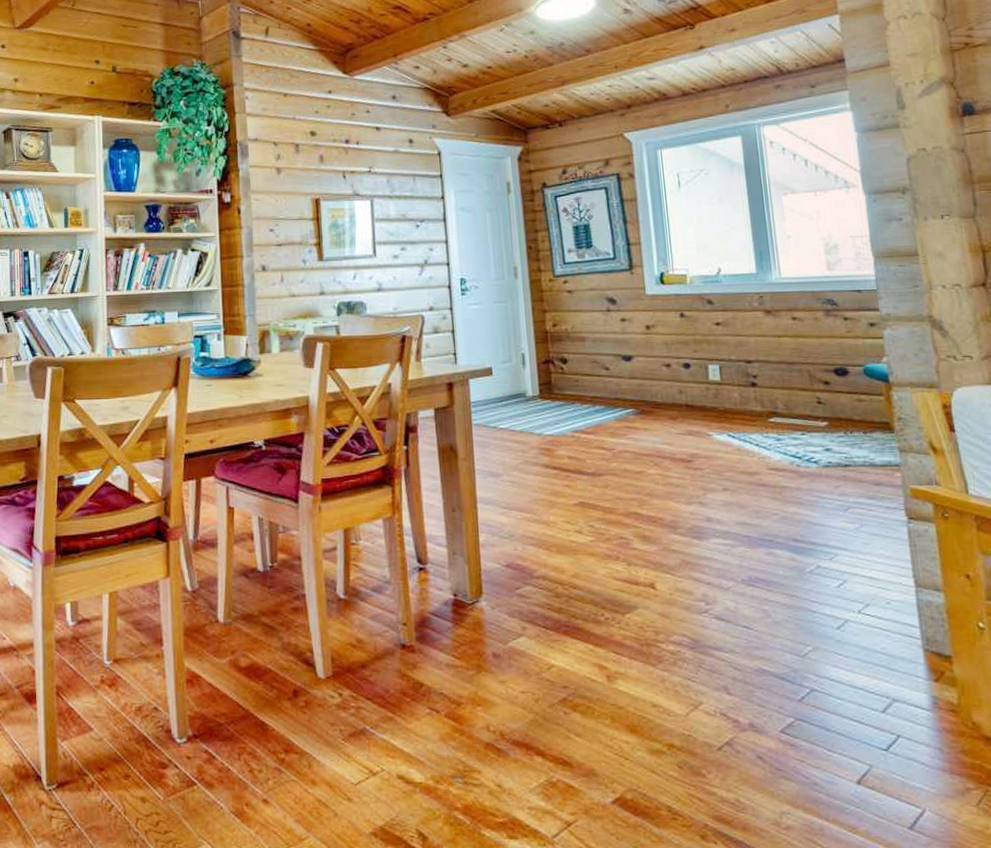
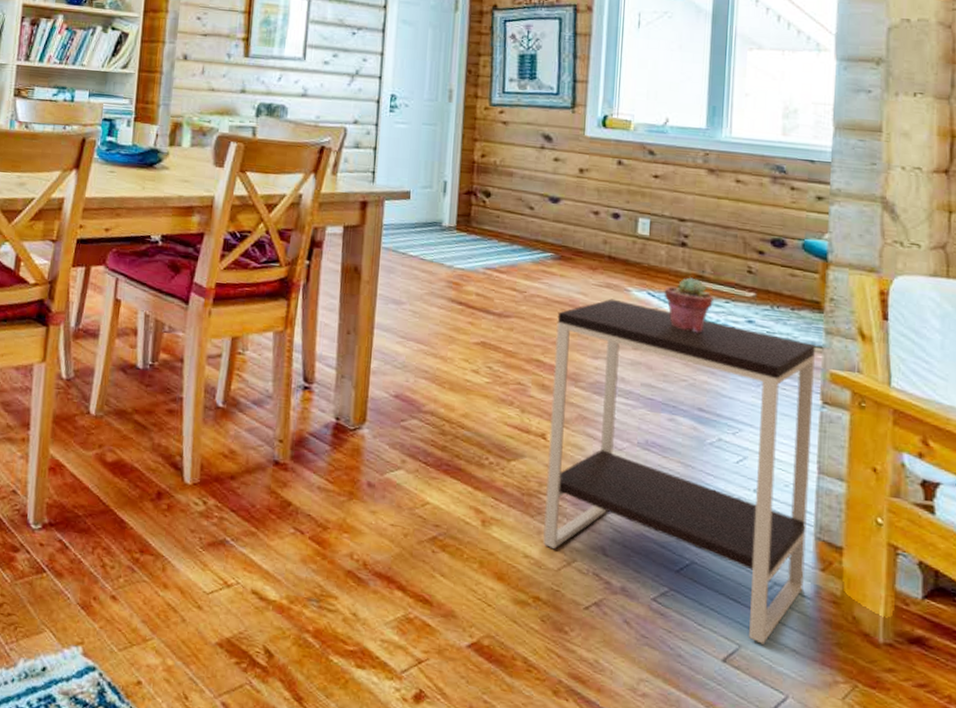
side table: none [647,445,921,761] -> present [543,298,815,645]
potted succulent: none [743,415,791,467] -> present [664,277,713,333]

